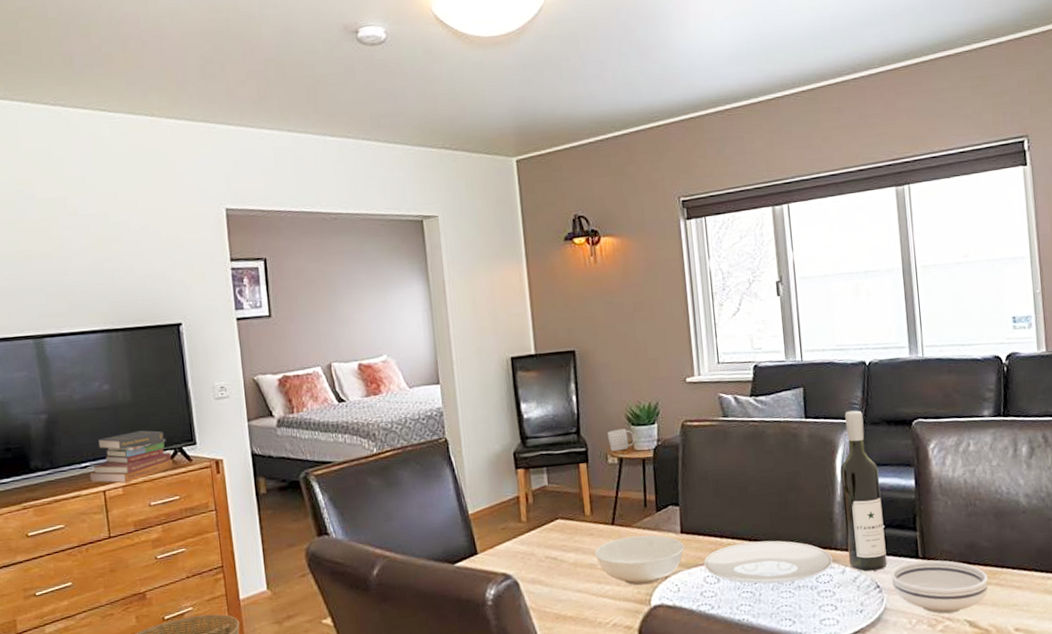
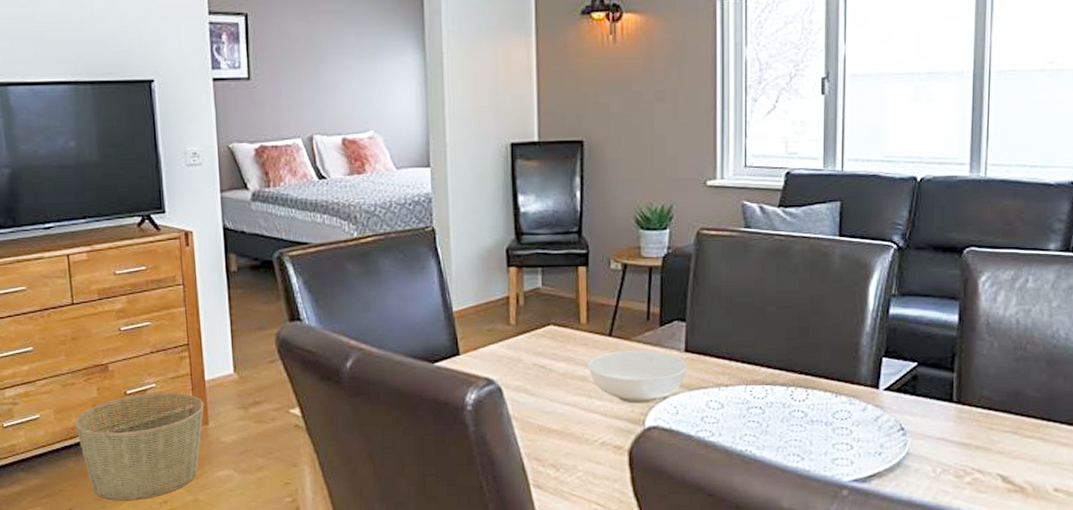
books: present [89,430,173,483] -> none [53,193,140,248]
mug: present [607,428,634,452] -> none [611,232,642,256]
plate: present [704,540,833,584] -> none [708,368,854,415]
bottle: present [840,410,887,571] -> none [872,232,918,411]
bowl: present [890,560,989,614] -> none [918,405,1031,465]

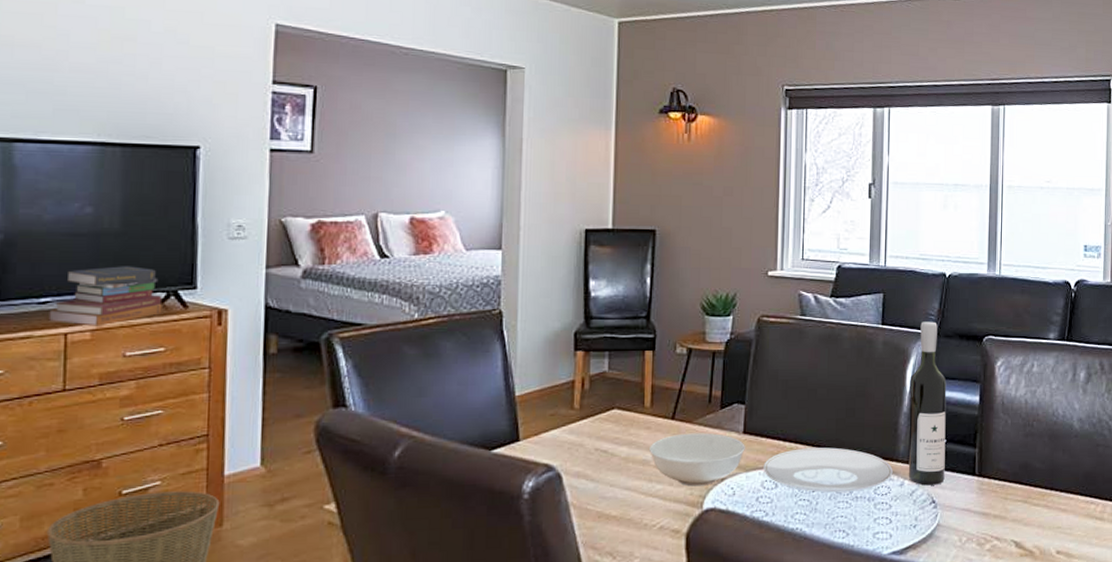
books: none [53,193,140,248] -> present [48,266,162,326]
plate: none [708,368,854,415] -> present [763,447,893,493]
bottle: none [872,232,918,411] -> present [908,321,947,486]

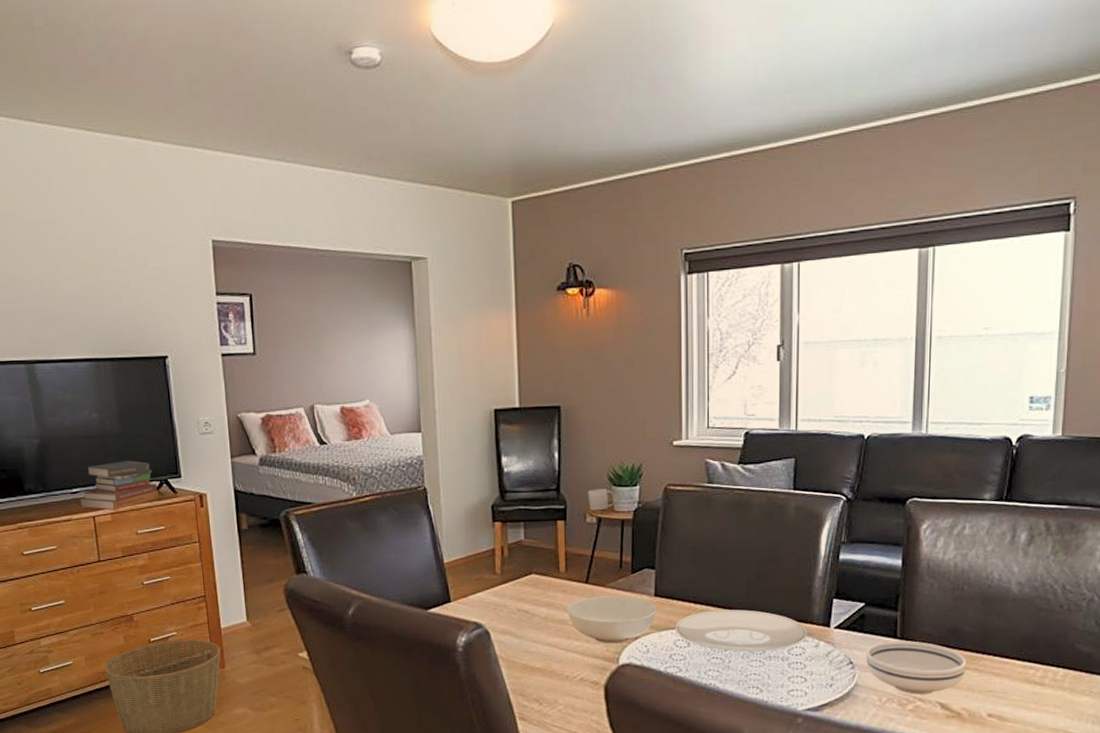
mug: none [678,318,707,341] -> present [587,488,614,511]
bottle: present [908,321,947,486] -> none [823,485,865,647]
bowl: none [947,478,1038,533] -> present [865,641,968,694]

